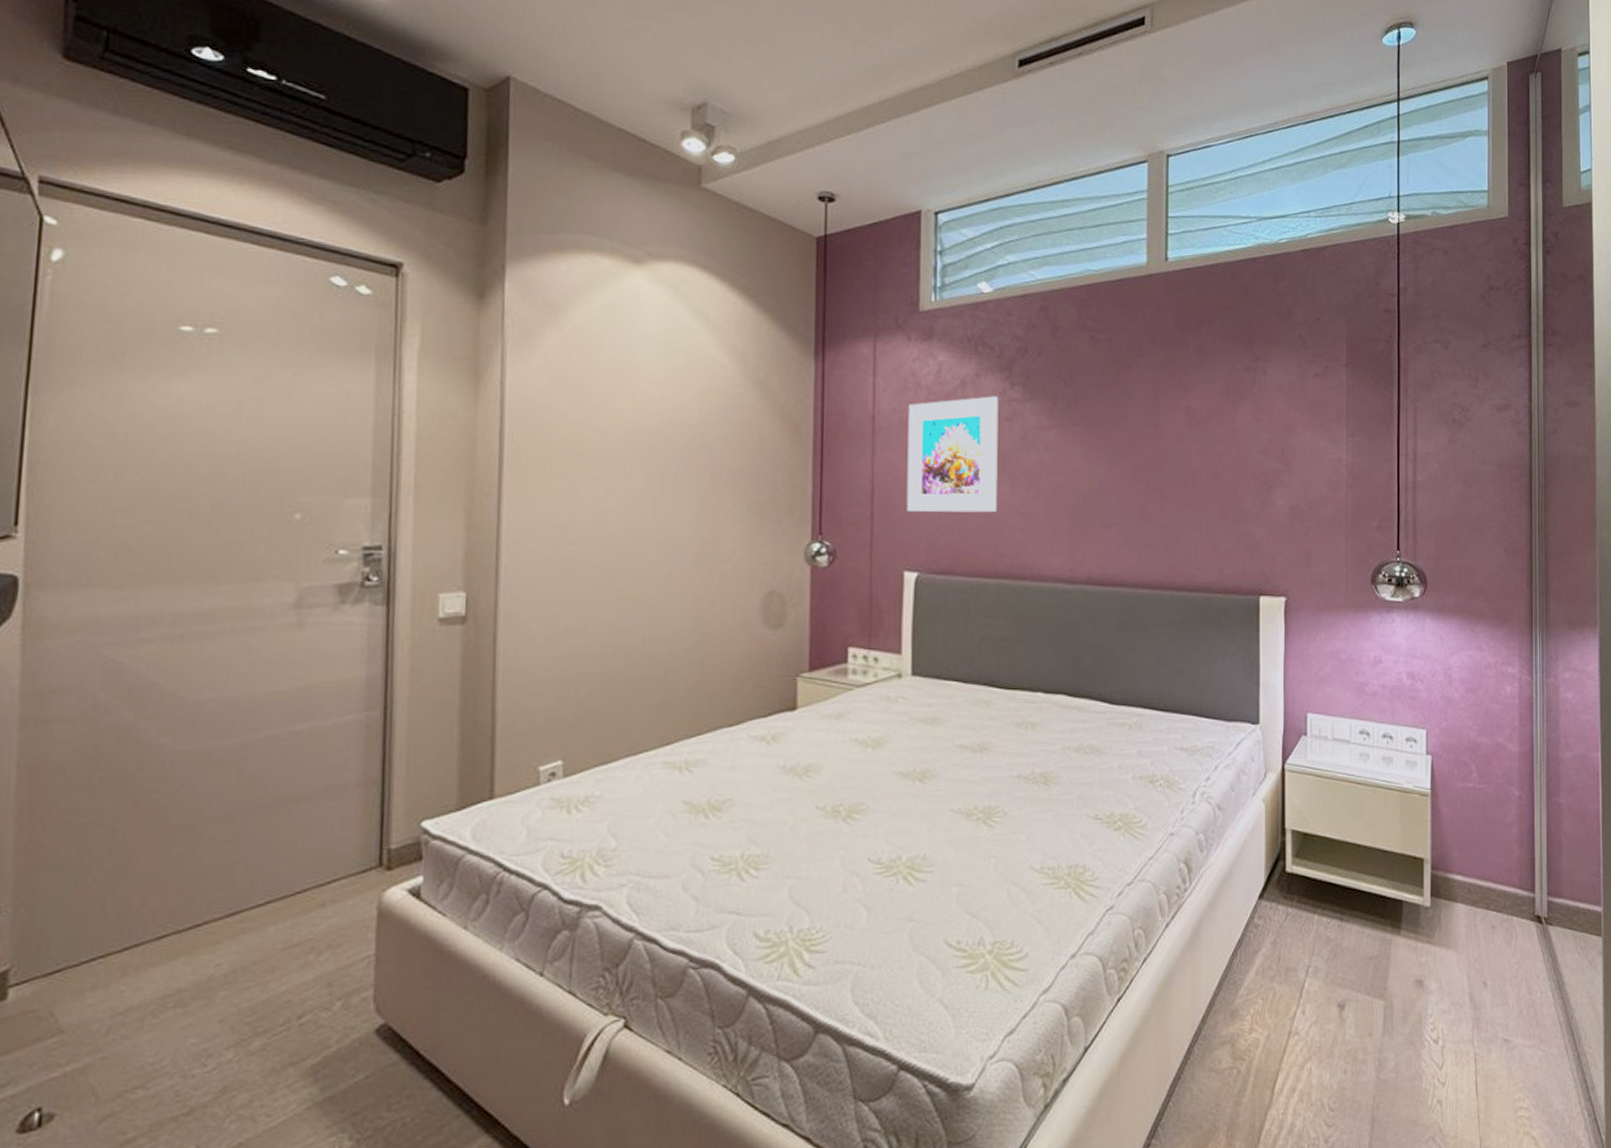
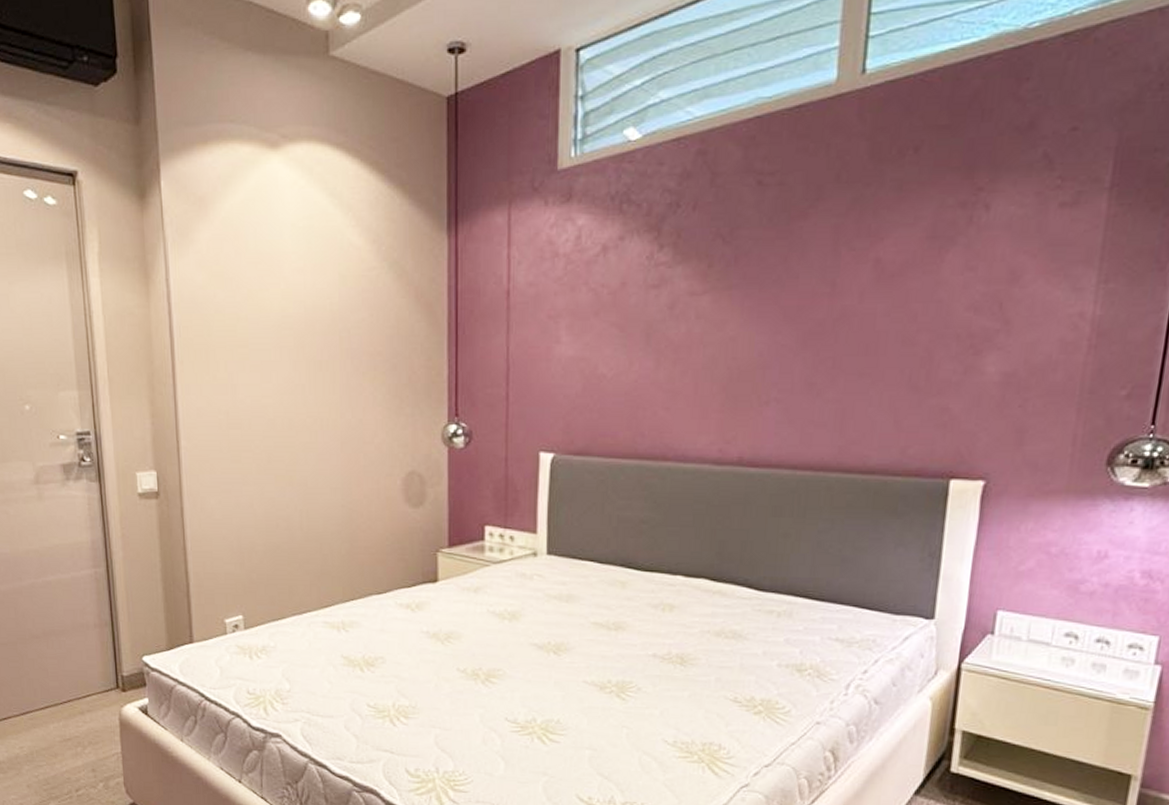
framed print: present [906,396,999,513] -> none [542,261,645,391]

